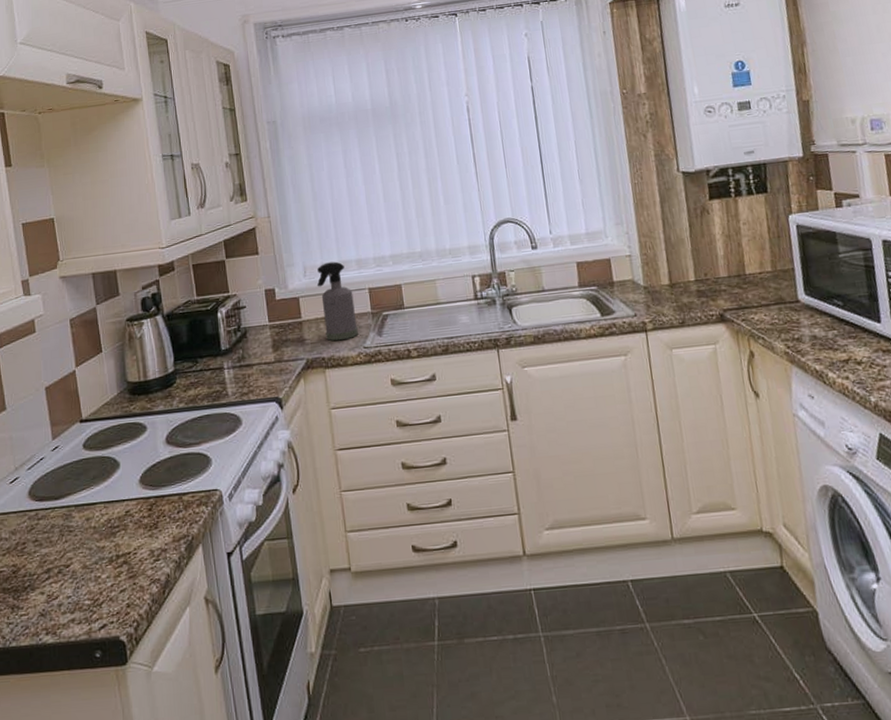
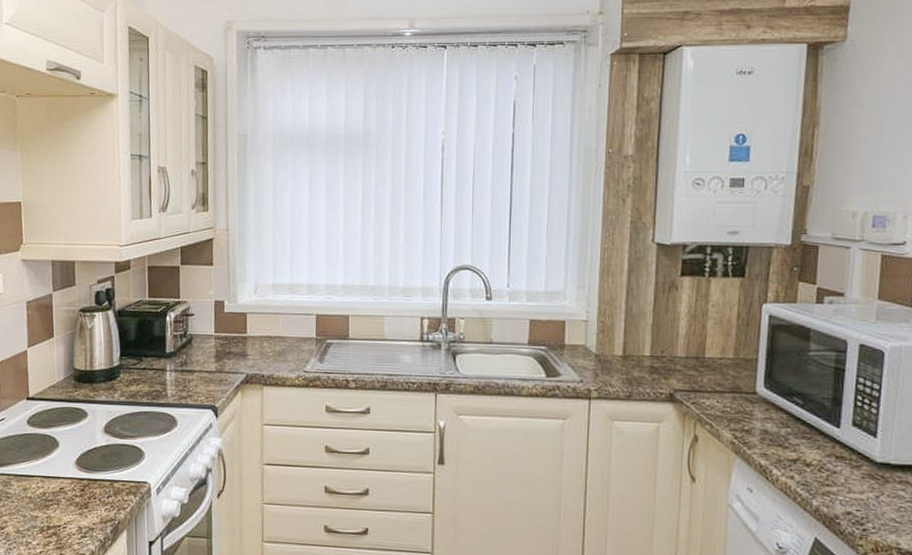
spray bottle: present [316,261,358,341] -> none [265,283,300,361]

